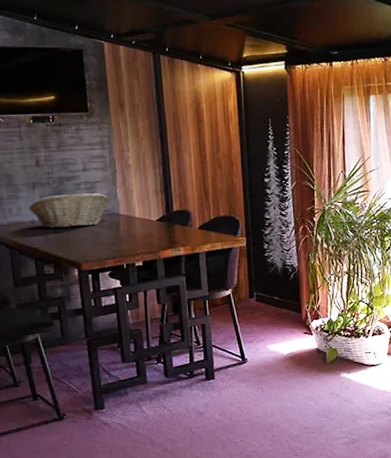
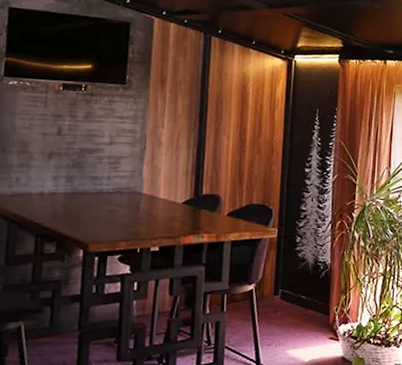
fruit basket: present [29,193,109,228] -> none [40,167,133,204]

